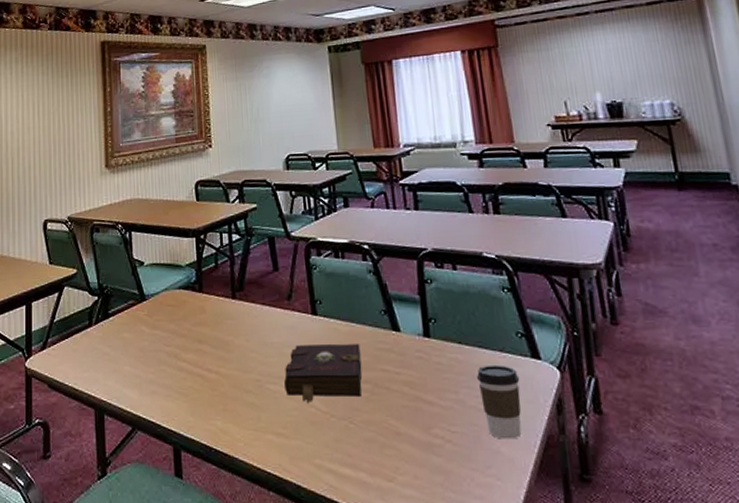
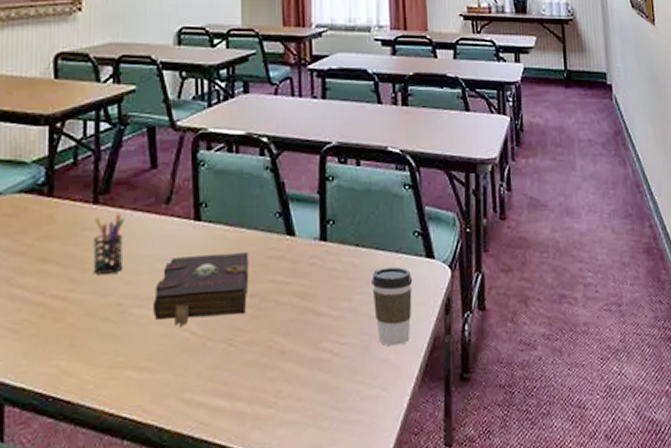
pen holder: none [233,306,259,355] -> present [93,213,125,275]

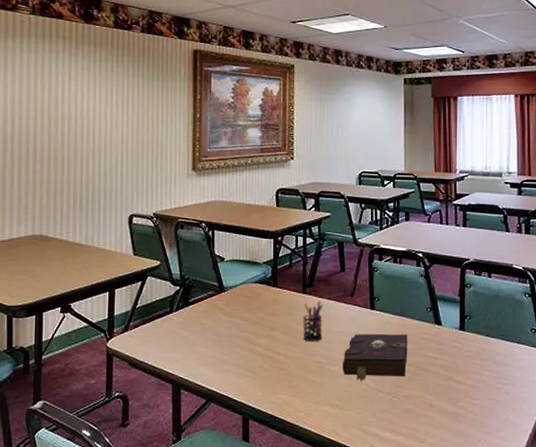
coffee cup: present [372,266,413,346] -> none [498,353,530,410]

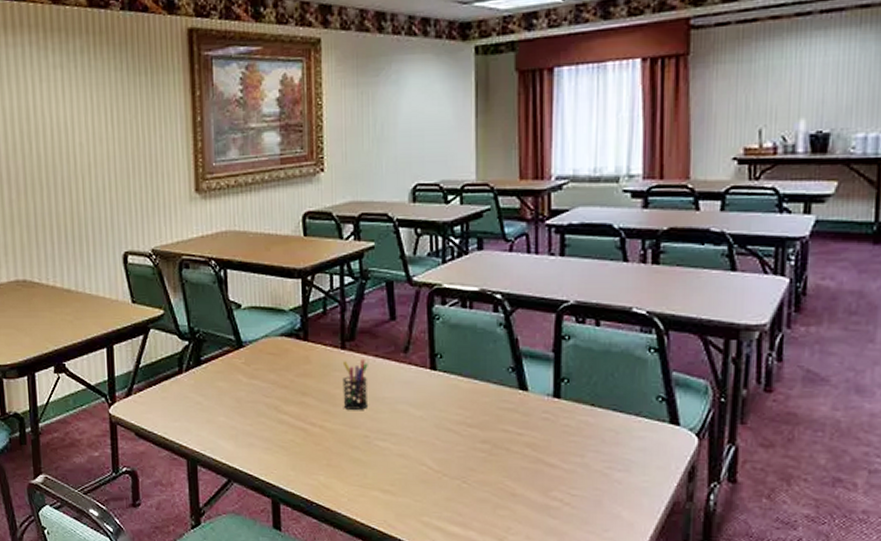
book: present [343,334,408,382] -> none [395,401,482,462]

